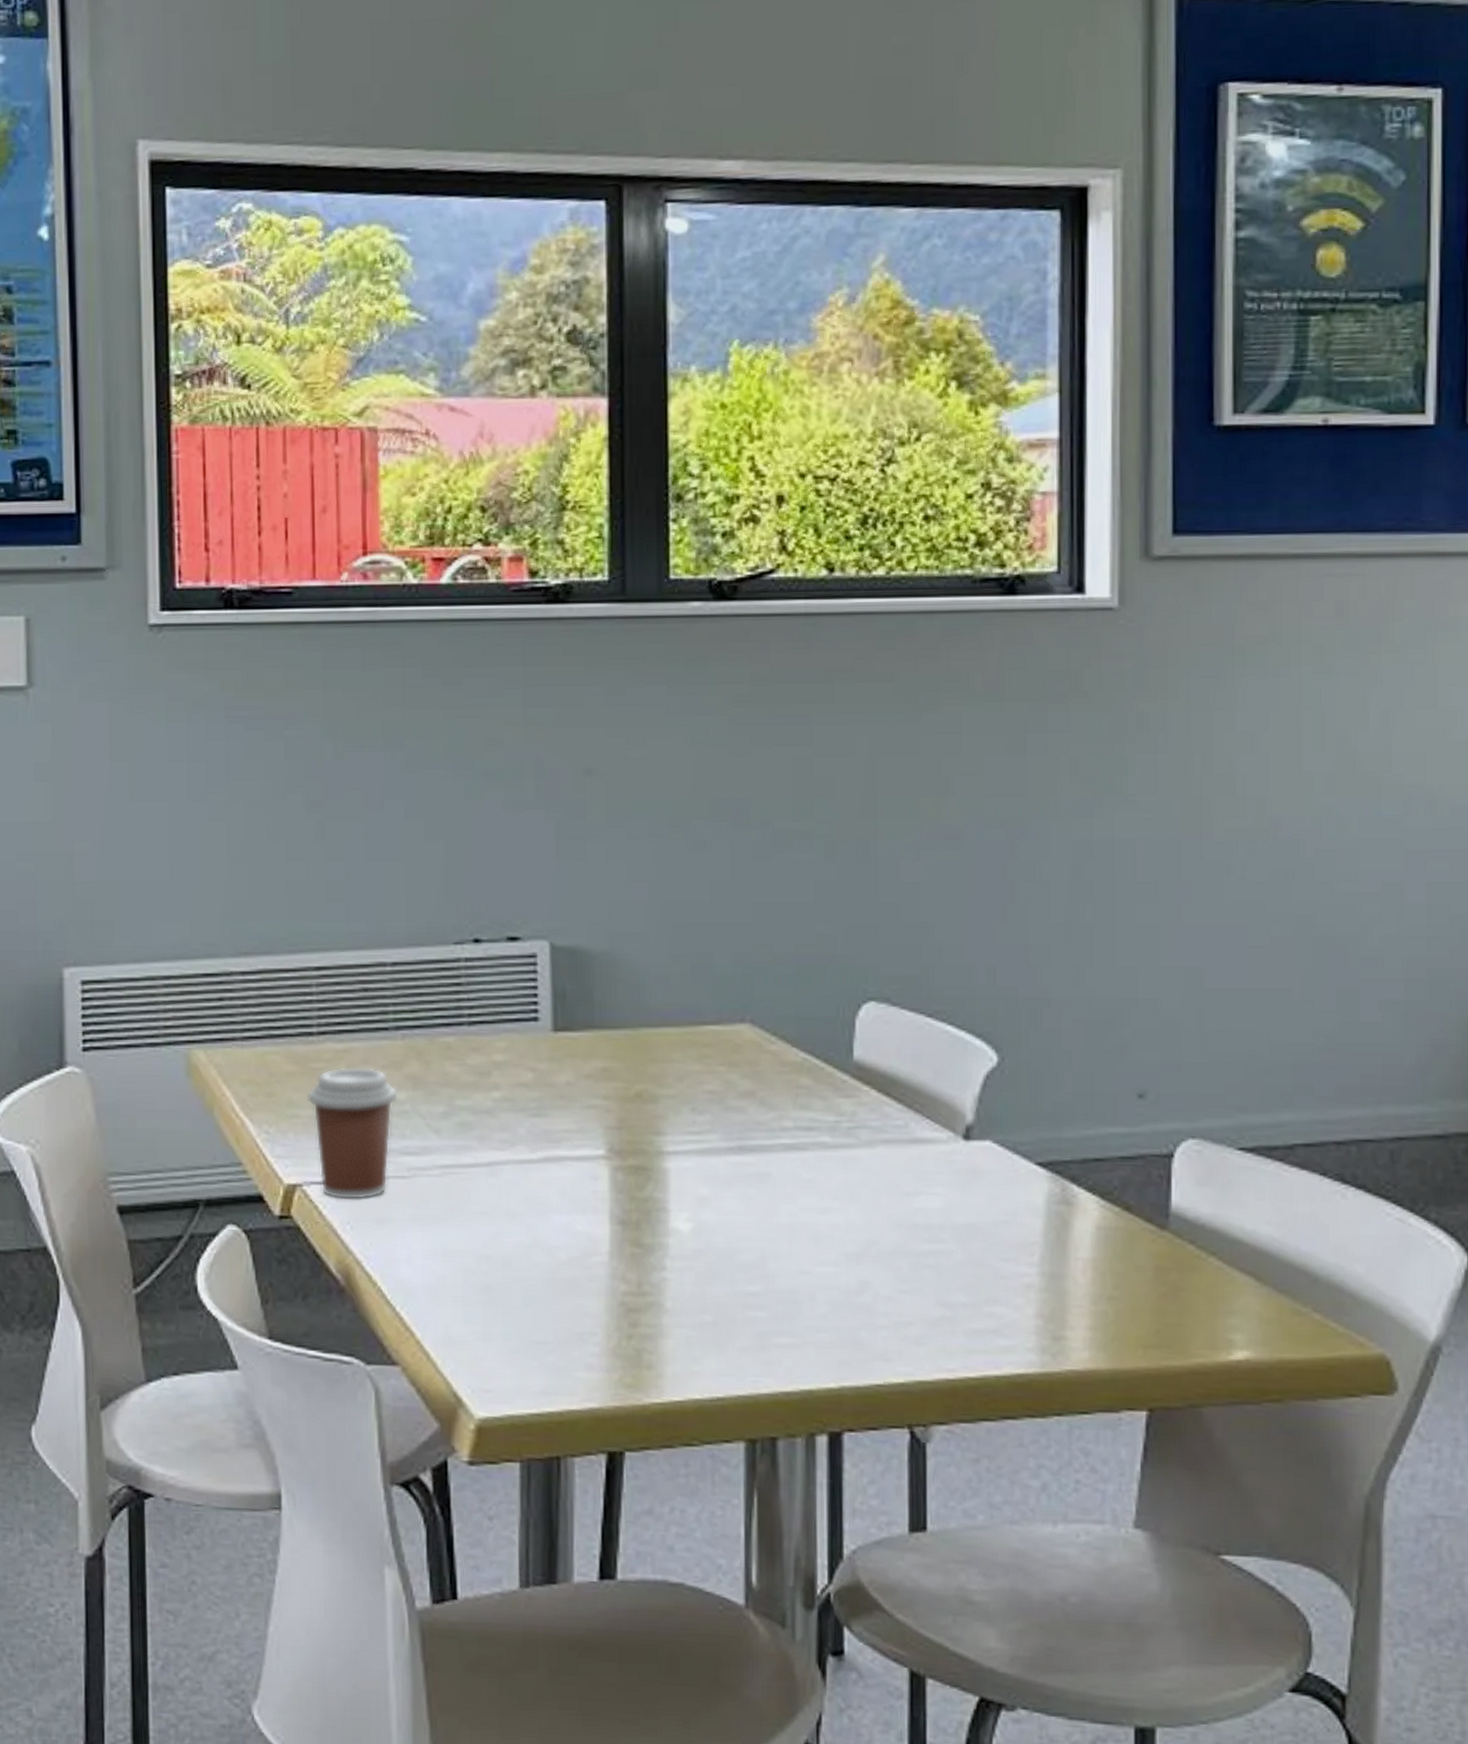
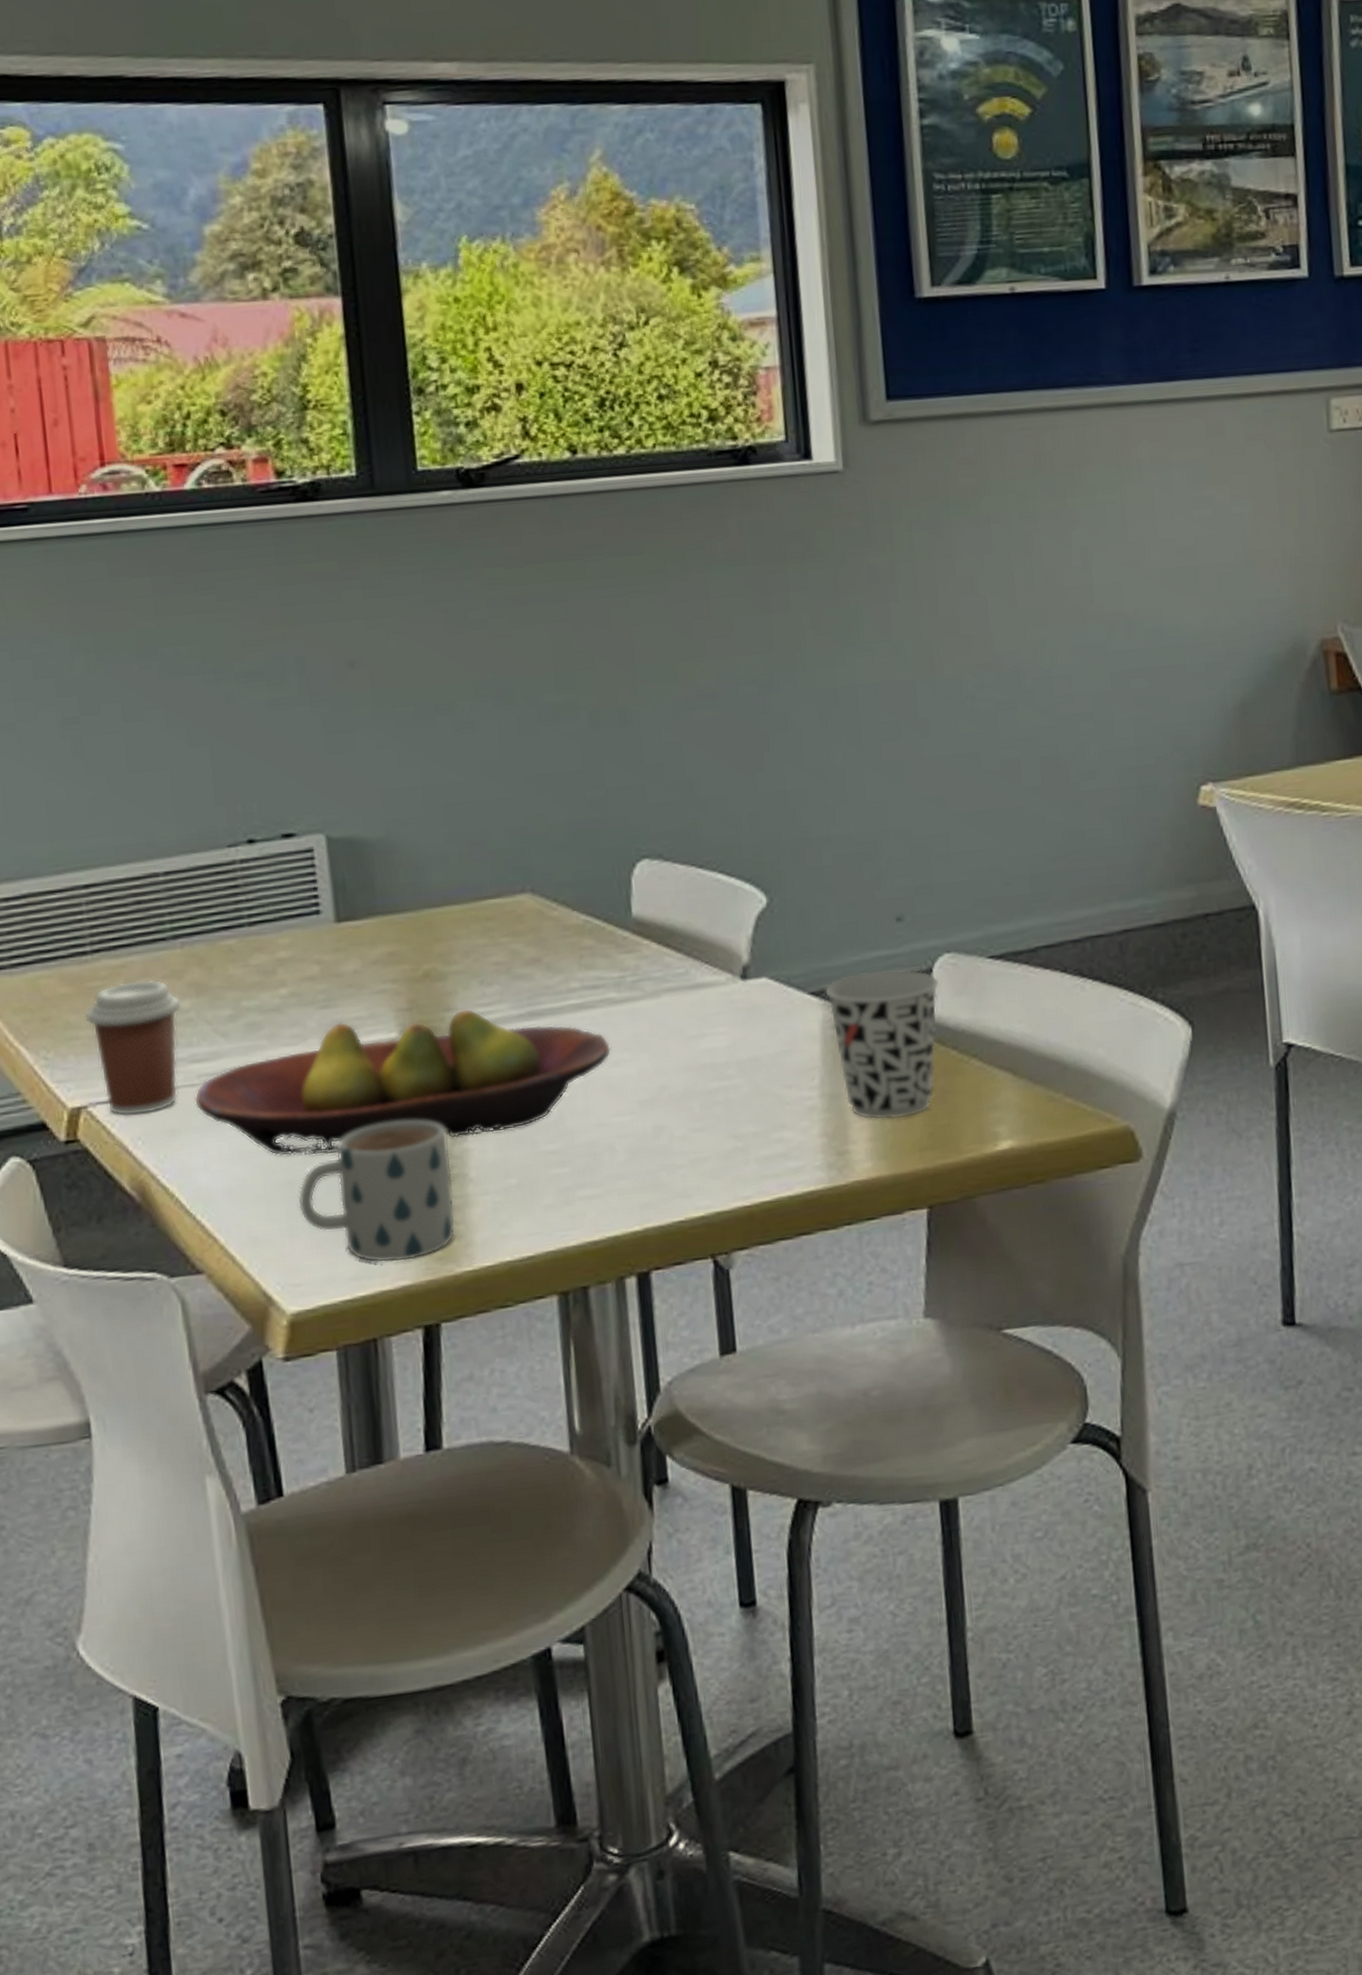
fruit bowl: none [403,1132,821,1266] -> present [194,1008,612,1157]
mug: none [495,1239,648,1383] -> present [298,1119,456,1263]
cup: none [1053,1148,1181,1310] -> present [825,969,940,1120]

